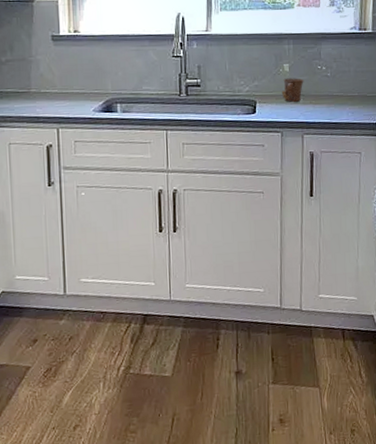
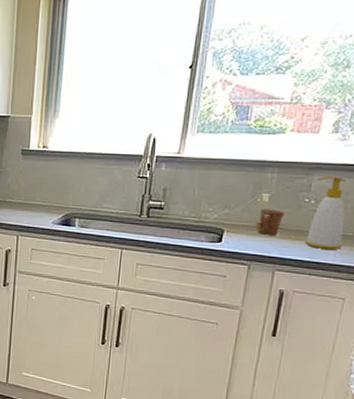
soap bottle: none [323,44,352,110] -> present [305,176,346,249]

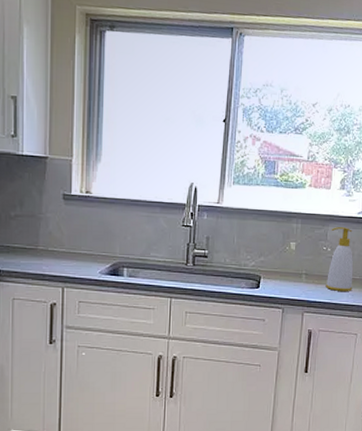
mug: present [255,209,285,235] -> none [286,256,309,280]

